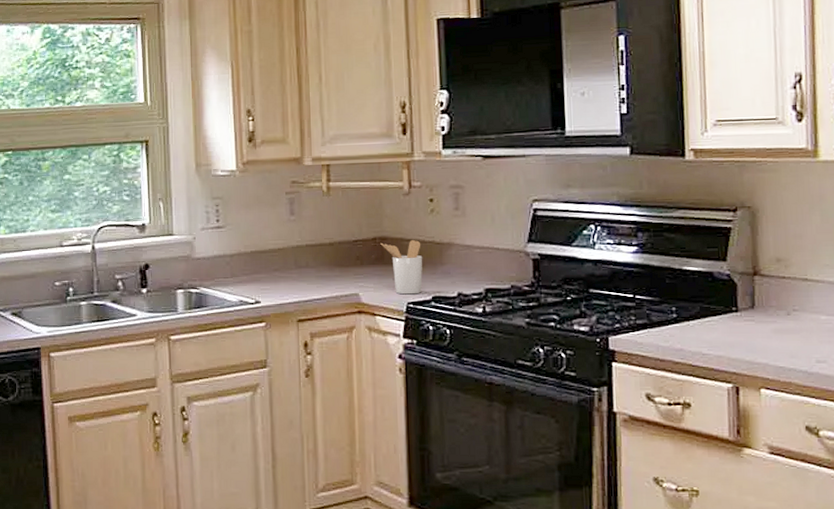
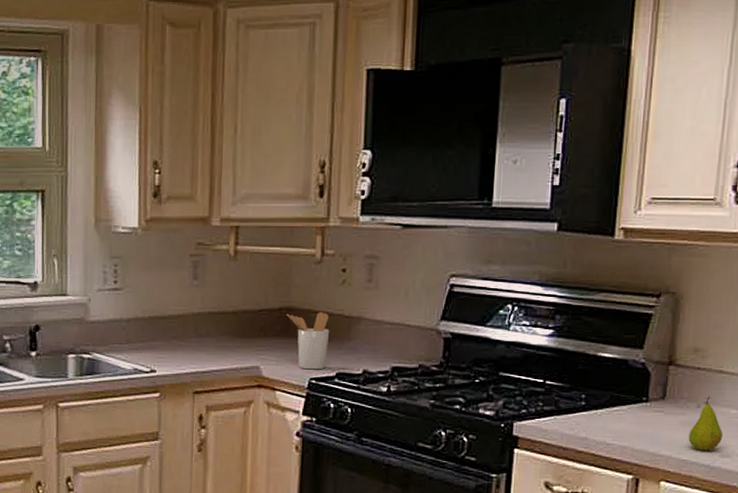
fruit: none [782,303,817,357] -> present [688,395,724,451]

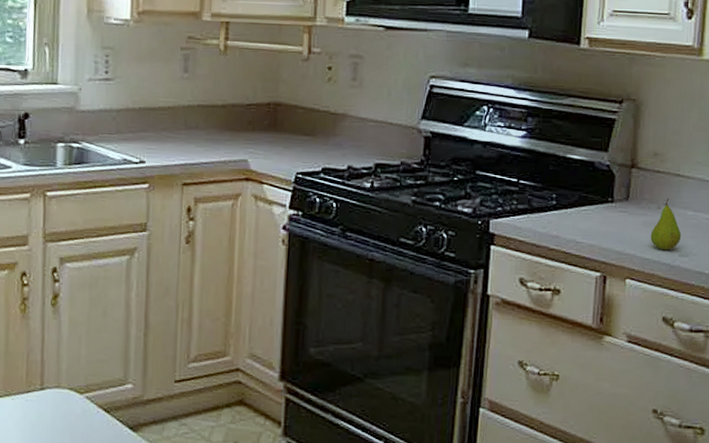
utensil holder: present [286,312,330,370] -> none [274,108,316,165]

